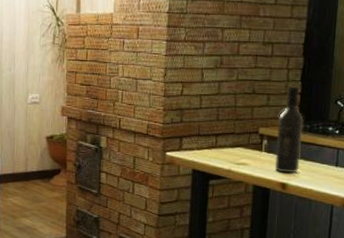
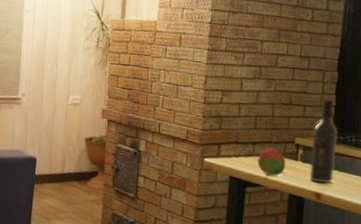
fruit: none [220,139,250,168] -> present [257,148,286,176]

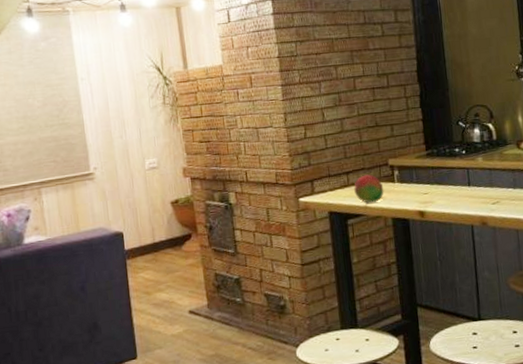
wine bottle: present [309,98,338,184] -> none [405,113,434,201]

